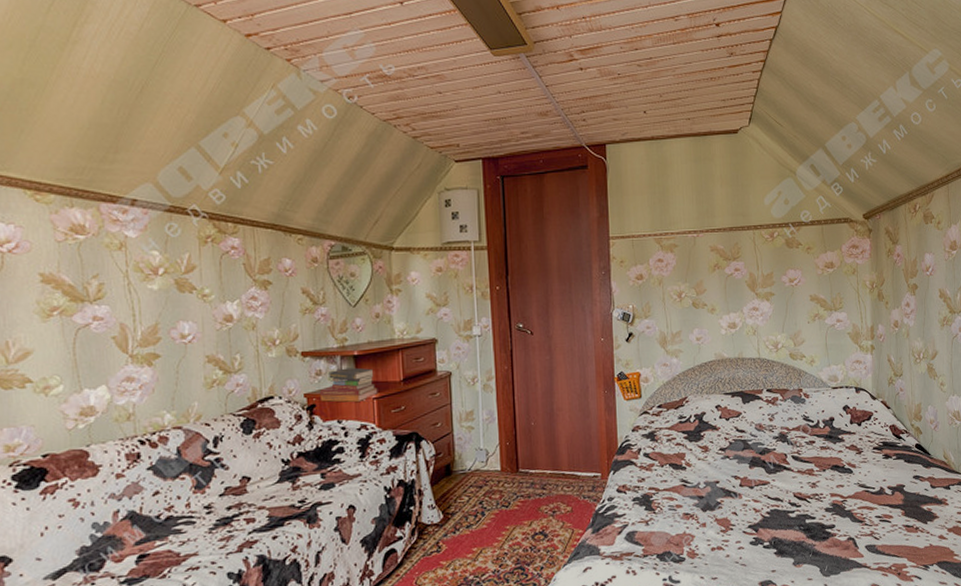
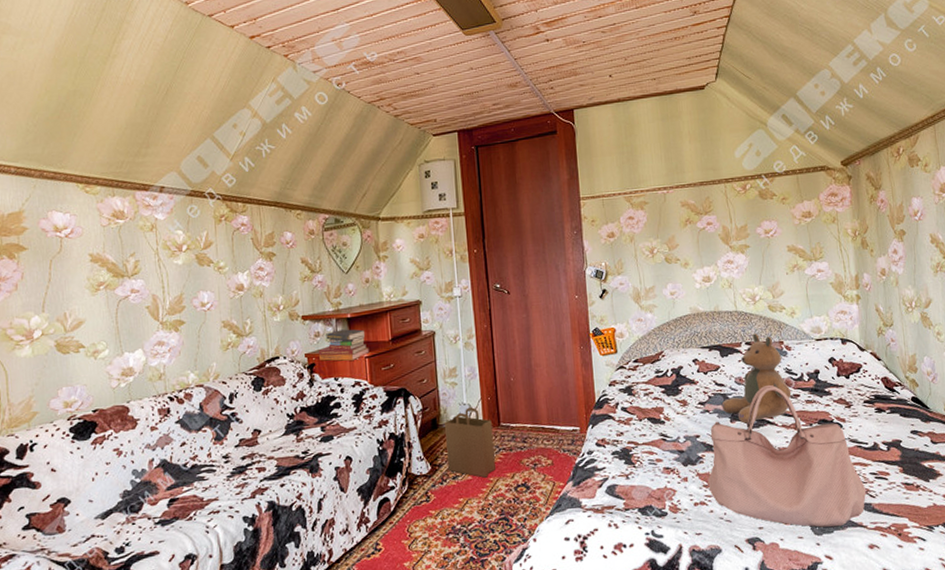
shopping bag: none [458,452,512,526] -> present [444,407,496,478]
handbag: none [725,431,872,569] -> present [708,384,867,528]
teddy bear: none [741,381,808,469] -> present [721,333,792,424]

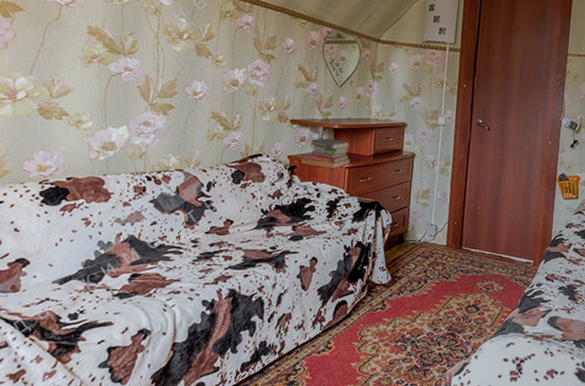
shopping bag: present [444,407,496,478] -> none [407,228,454,295]

